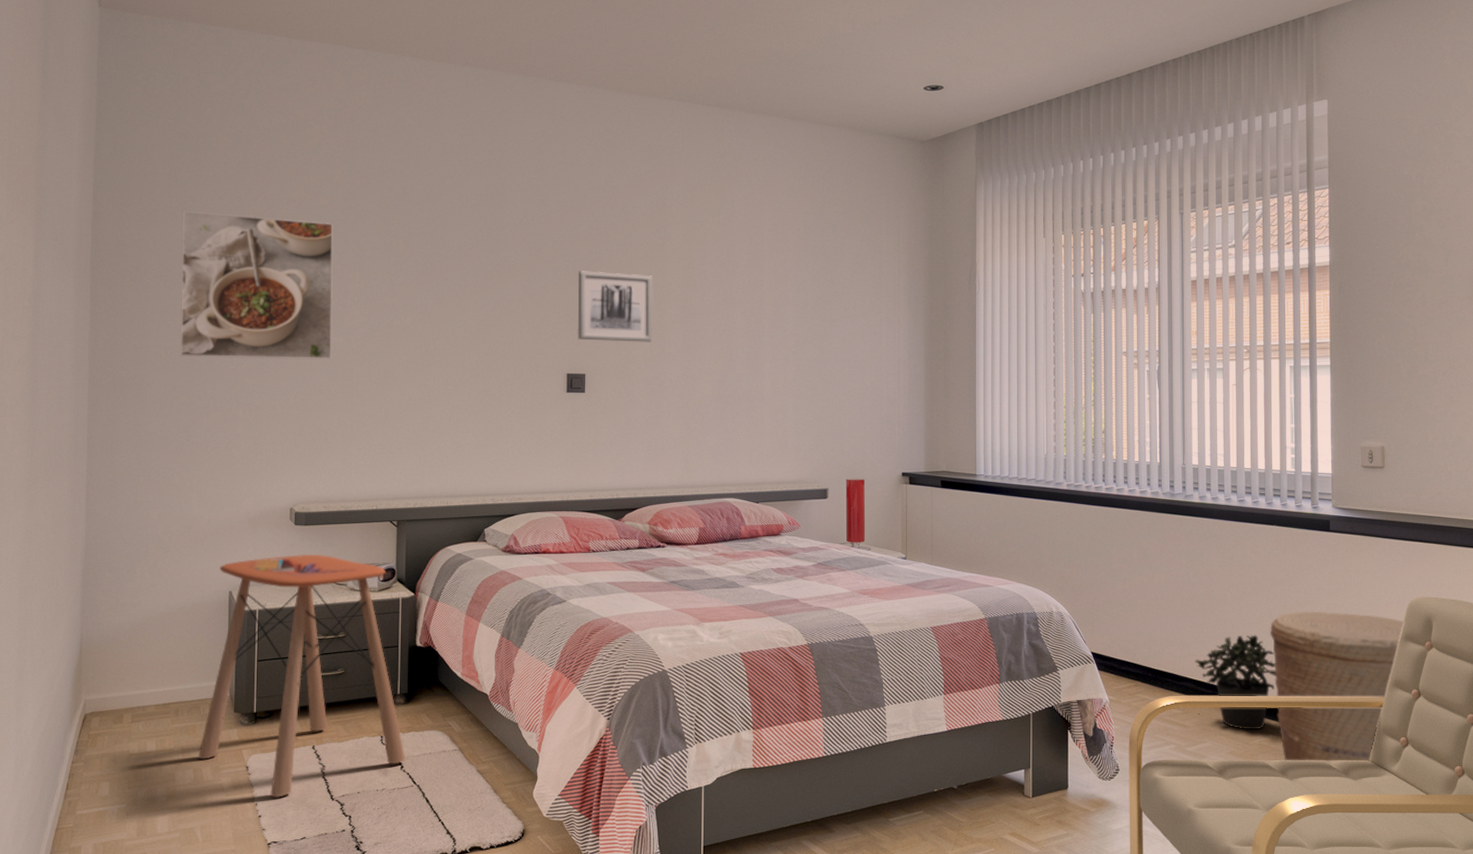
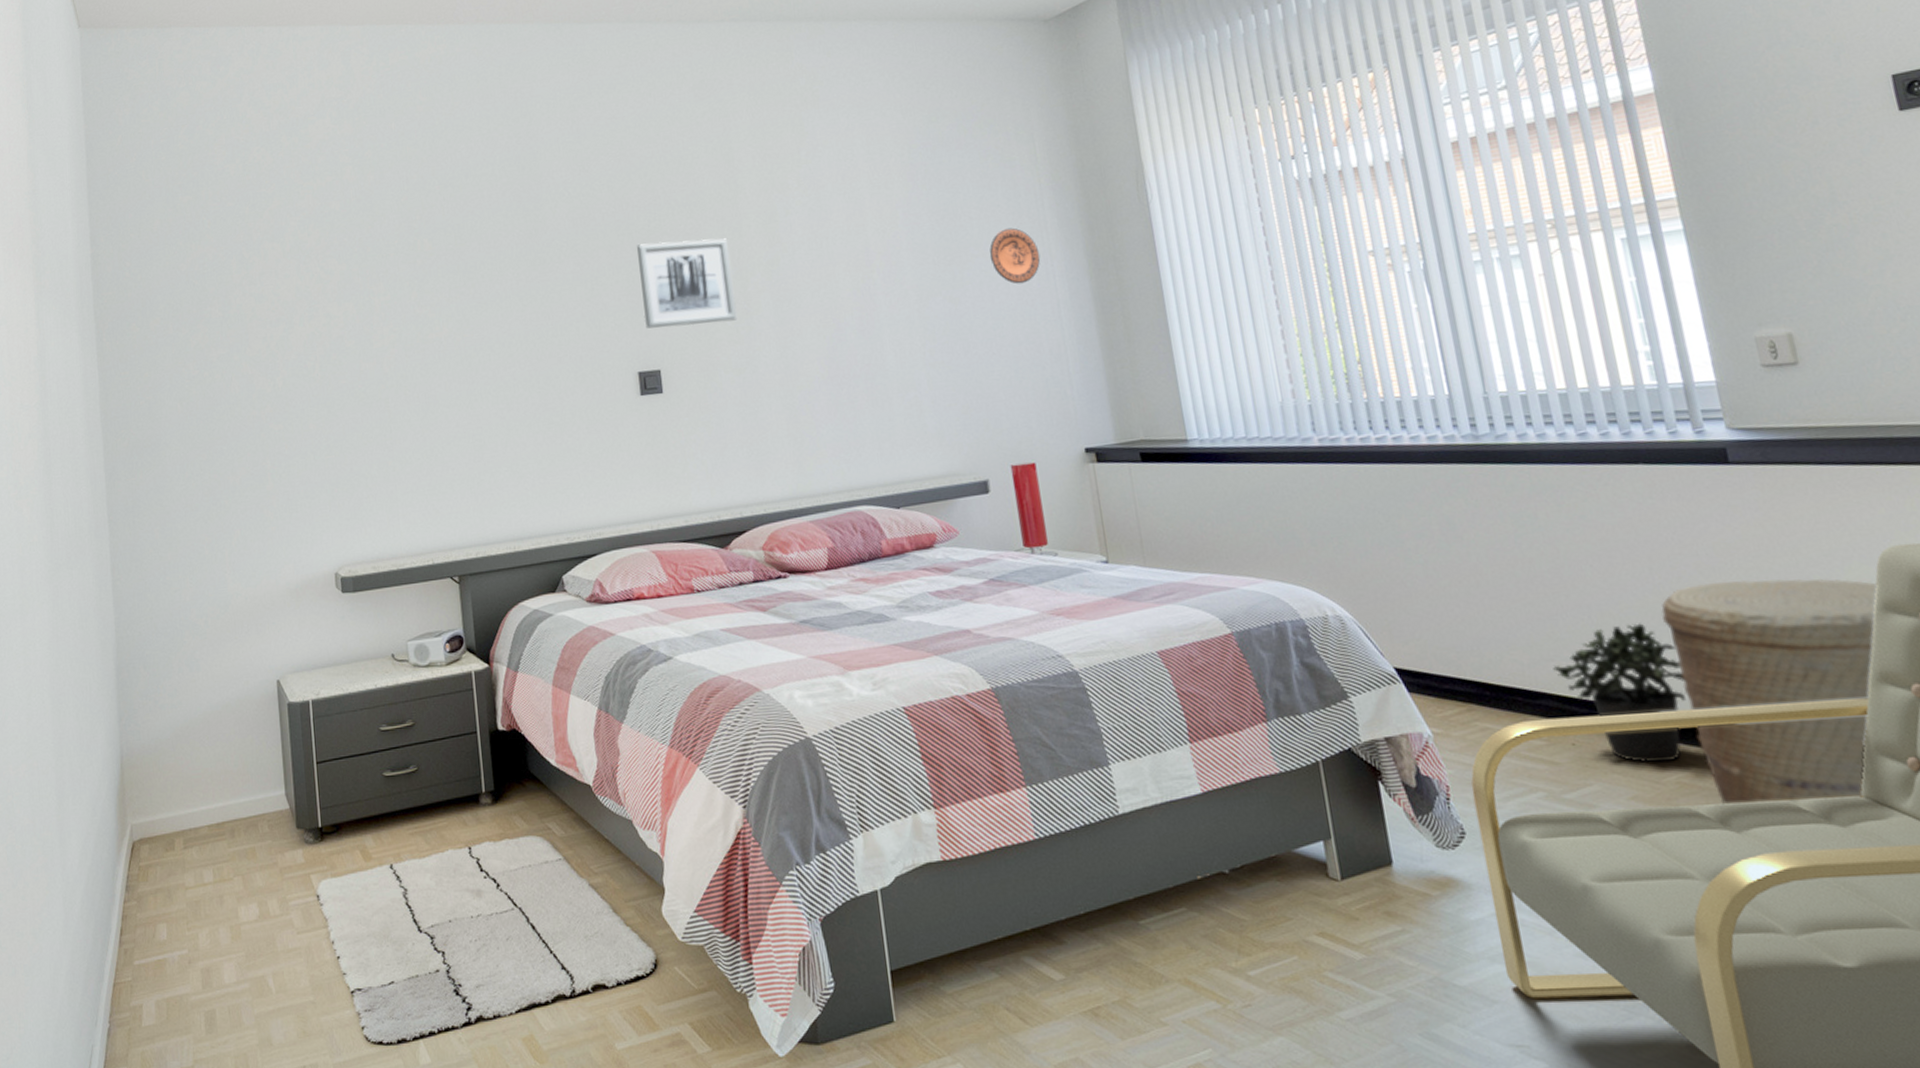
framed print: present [180,211,334,361] -> none [184,229,364,407]
side table: present [198,554,406,798] -> none [261,626,502,933]
decorative plate: none [853,299,891,343] -> present [989,227,1041,284]

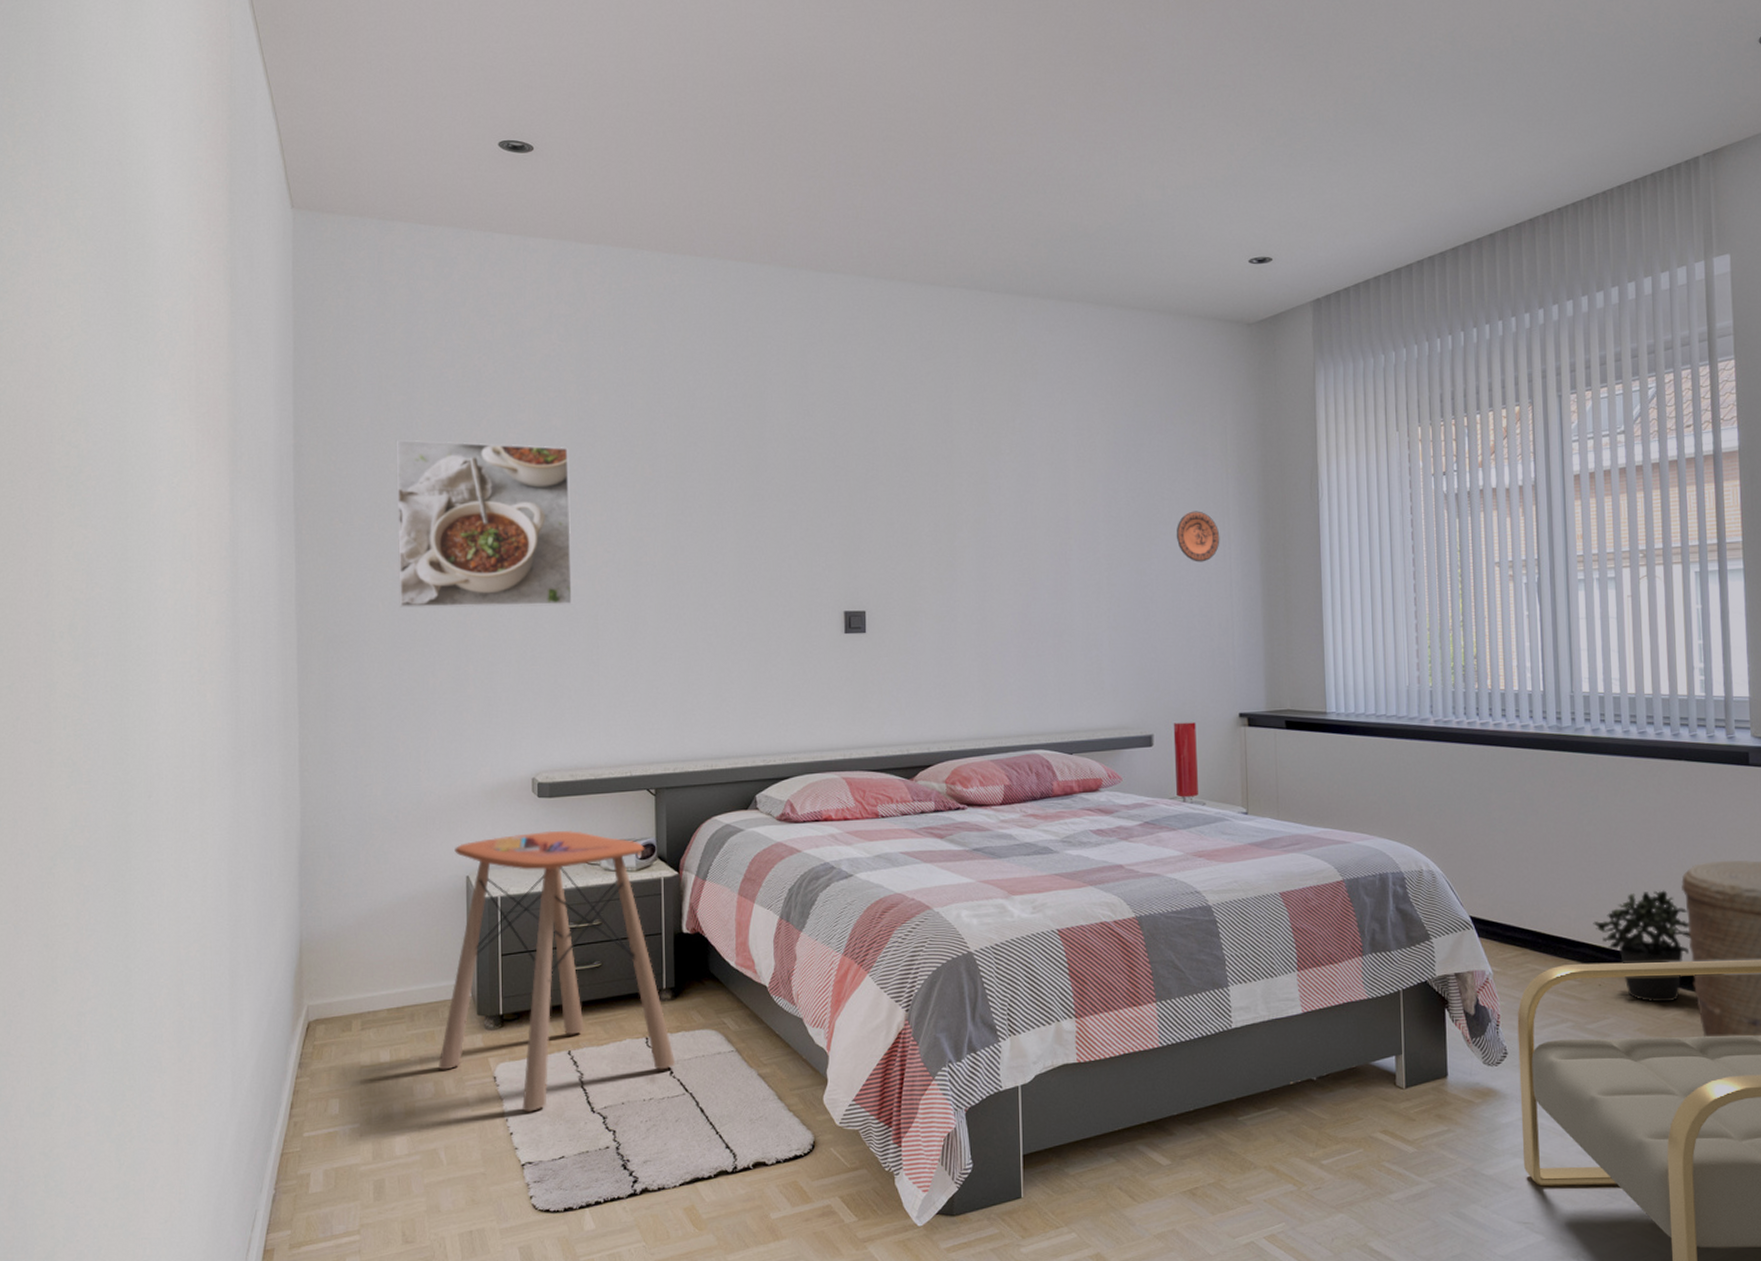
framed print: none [184,229,364,407] -> present [396,439,573,608]
side table: none [261,626,502,933] -> present [439,830,676,1112]
wall art: present [637,238,738,329] -> none [853,491,942,573]

